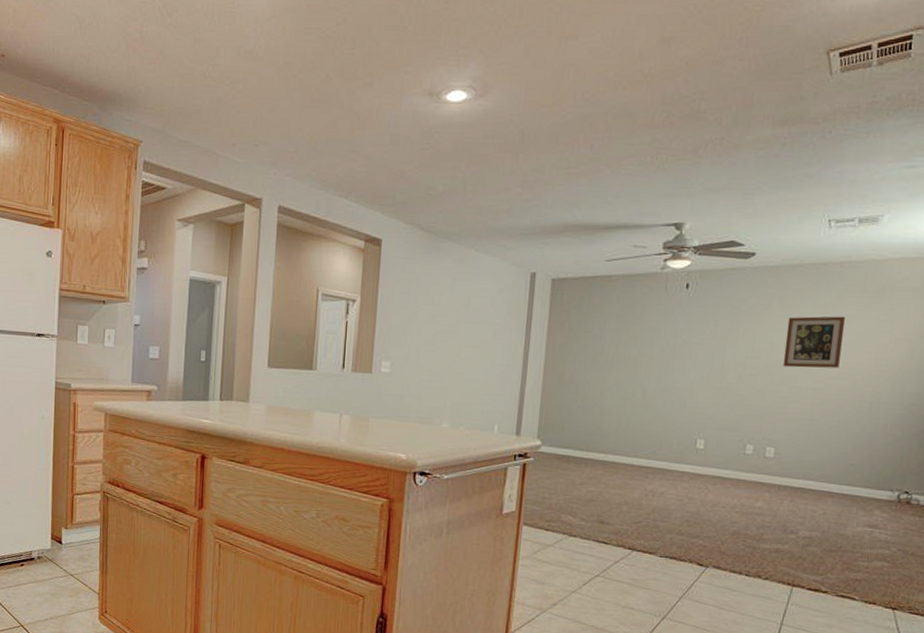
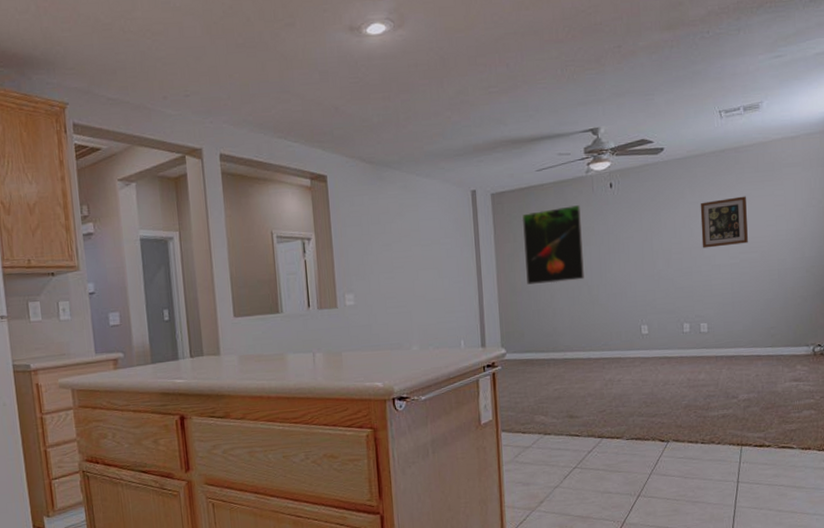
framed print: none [576,302,649,381] -> present [522,205,584,285]

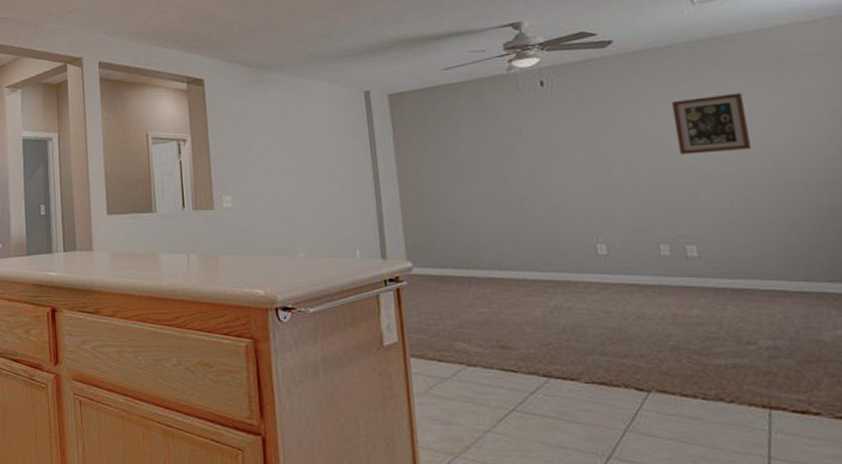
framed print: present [522,205,584,285] -> none [427,105,512,192]

